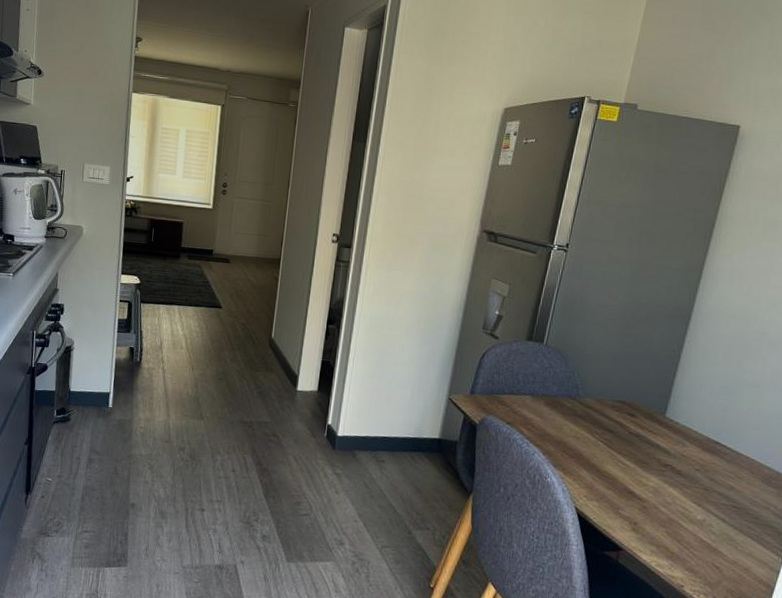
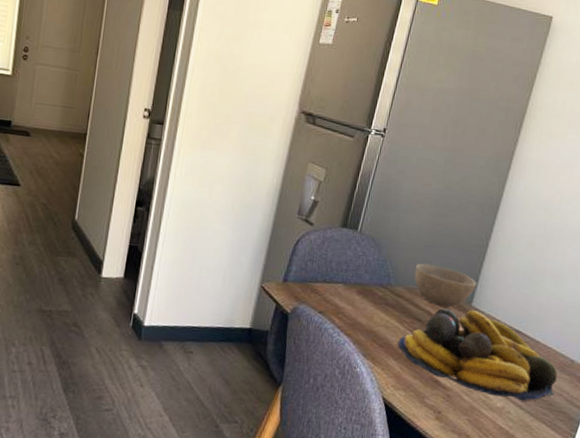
fruit bowl: none [588,419,762,514] -> present [397,308,557,401]
bowl: none [603,374,670,419] -> present [414,263,477,308]

